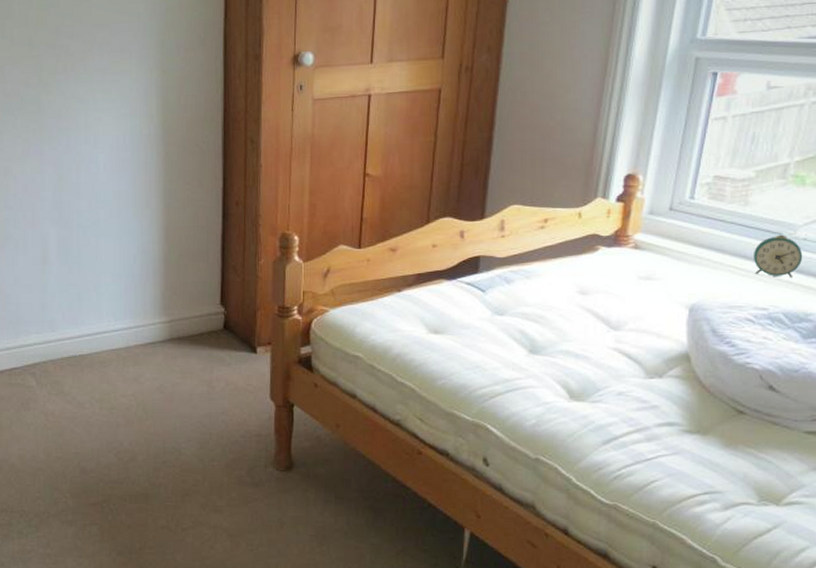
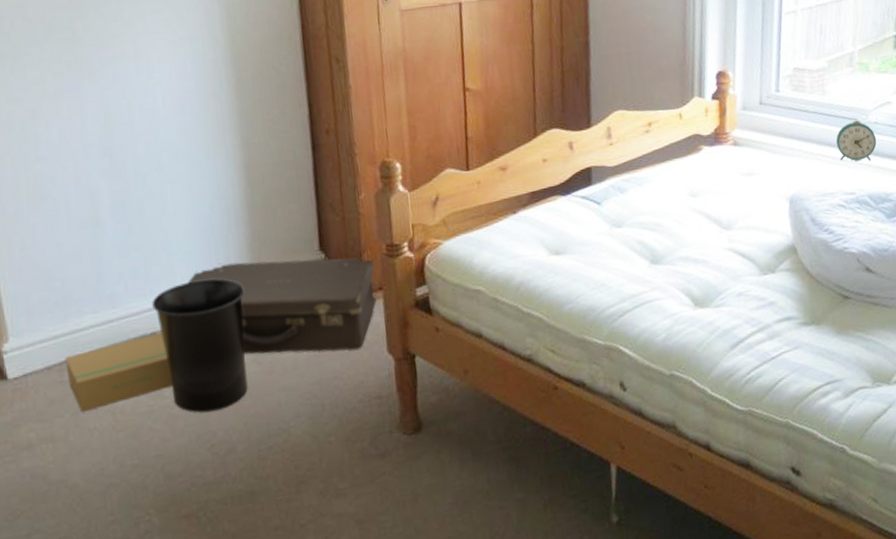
box: none [14,356,92,409] -> present [65,332,173,412]
waste bin: none [82,317,155,425] -> present [152,278,248,412]
suitcase: none [110,306,266,392] -> present [187,257,377,354]

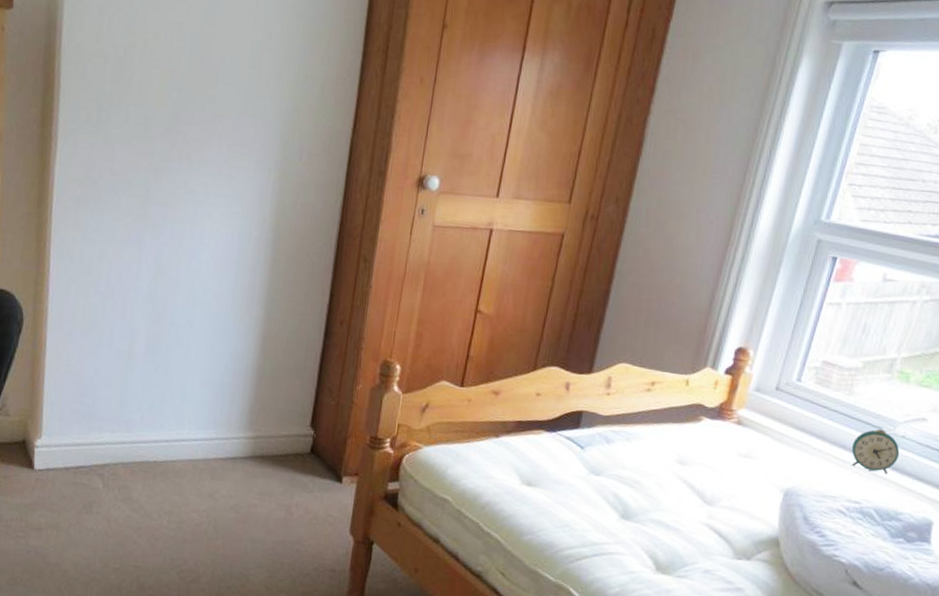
box: present [65,332,173,412] -> none [79,462,163,513]
waste bin: present [152,278,248,412] -> none [159,425,239,542]
suitcase: present [187,257,377,354] -> none [192,416,356,523]

